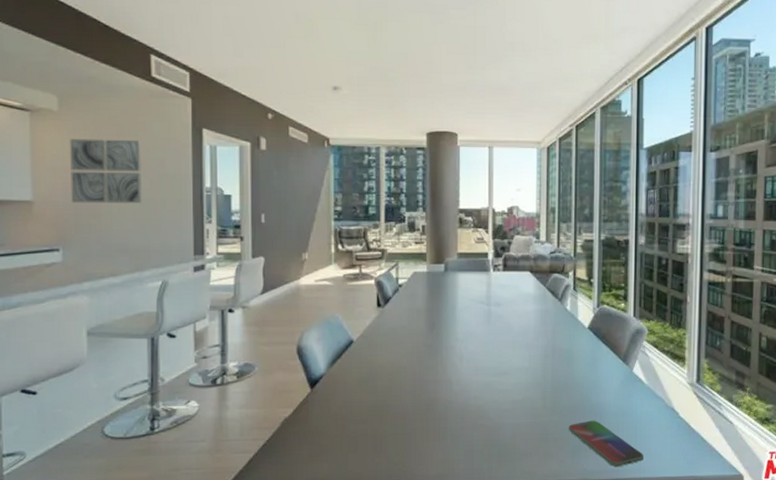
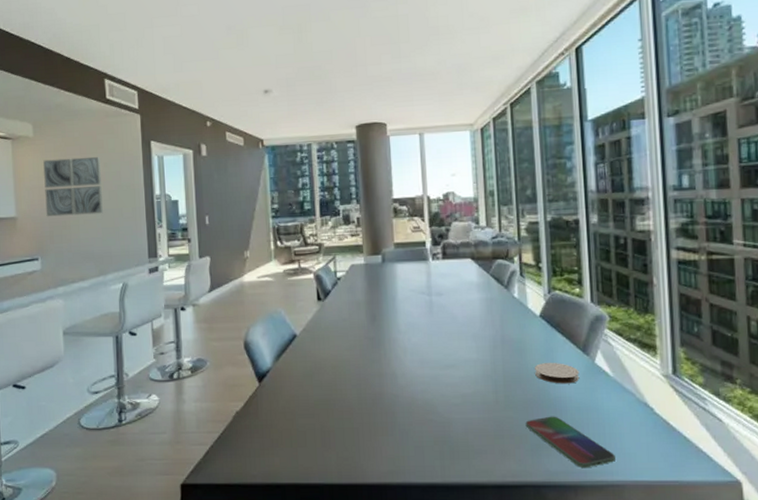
coaster: none [580,371,619,391] -> present [535,363,580,384]

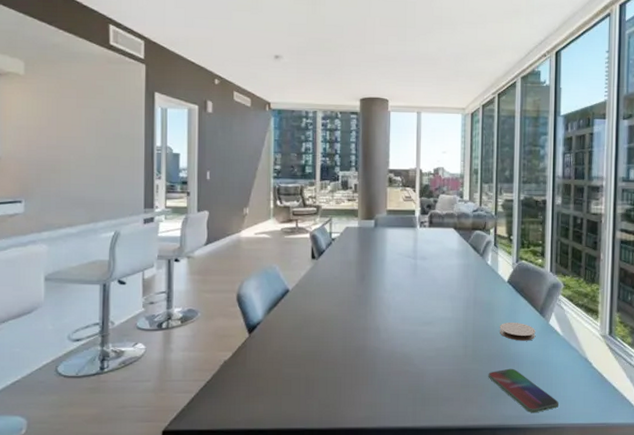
wall art: present [43,156,103,217] -> none [34,100,99,160]

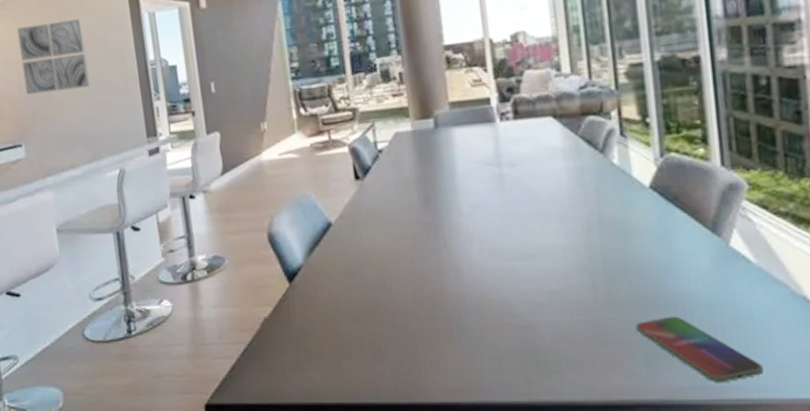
wall art: none [34,100,99,160] -> present [17,18,90,95]
coaster: present [500,323,536,341] -> none [645,247,709,275]

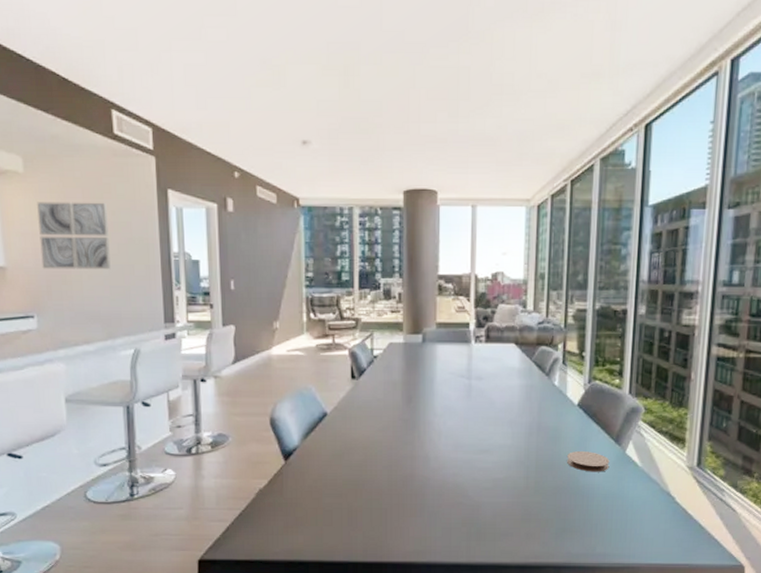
smartphone: present [635,316,763,383] -> none [552,502,634,552]
coaster: none [645,247,709,275] -> present [567,451,610,472]

